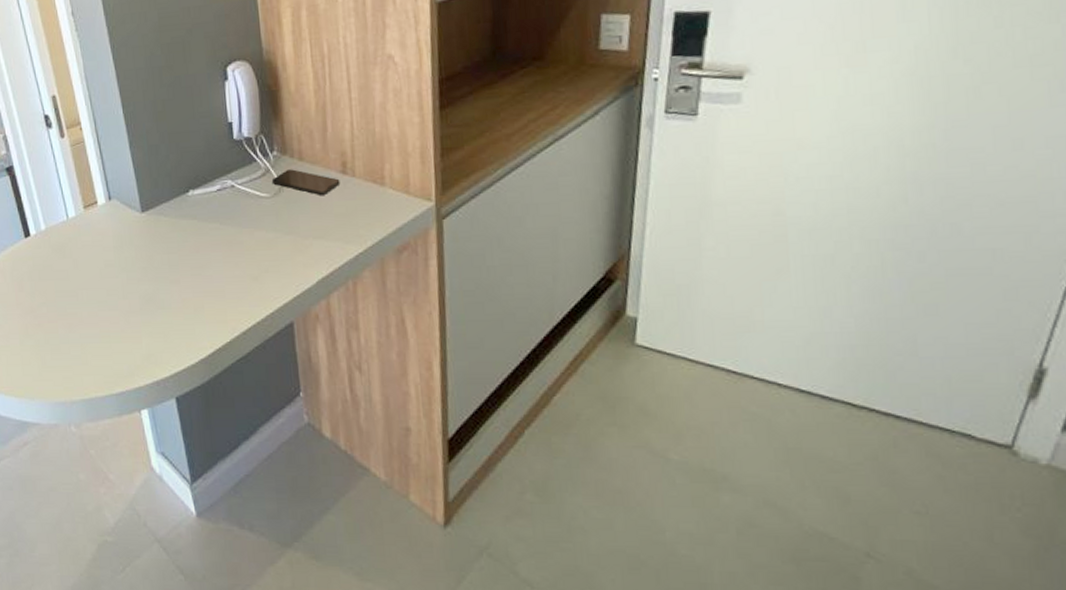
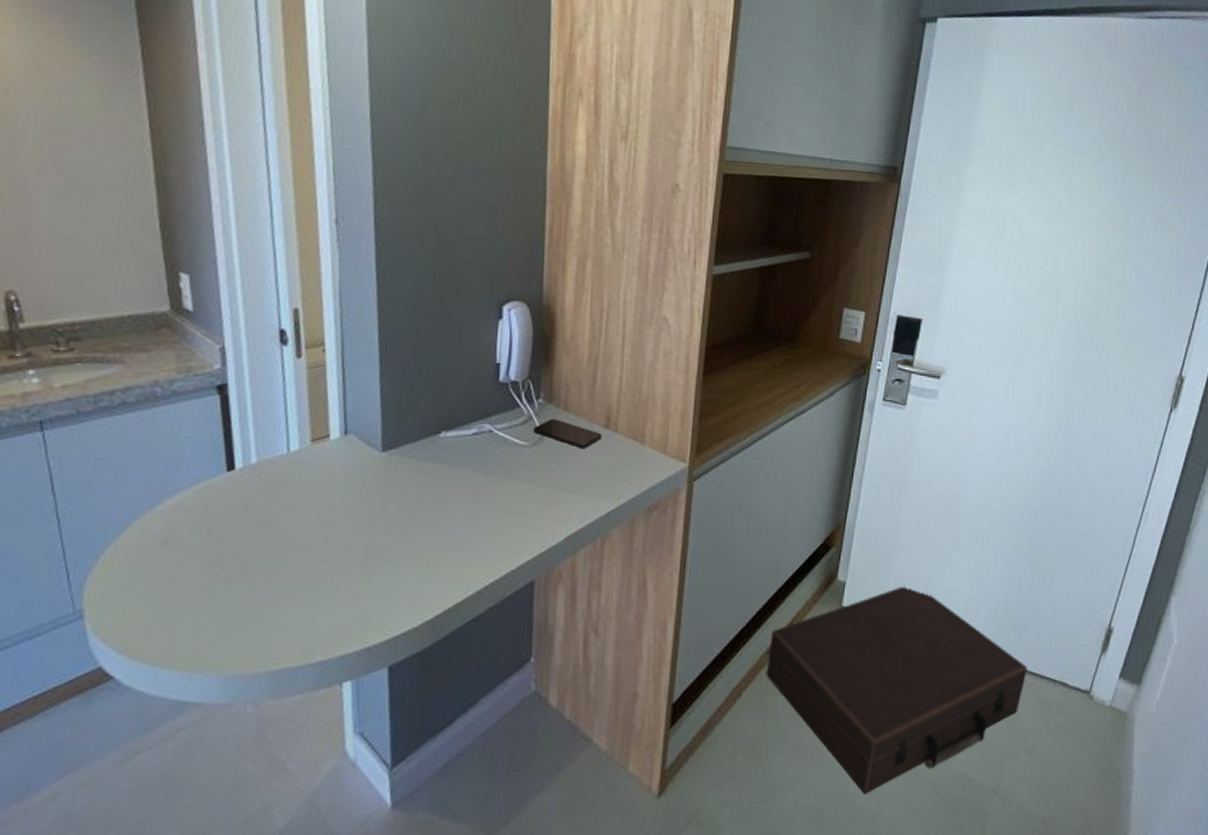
suitcase: none [550,319,907,543] -> present [767,585,1027,794]

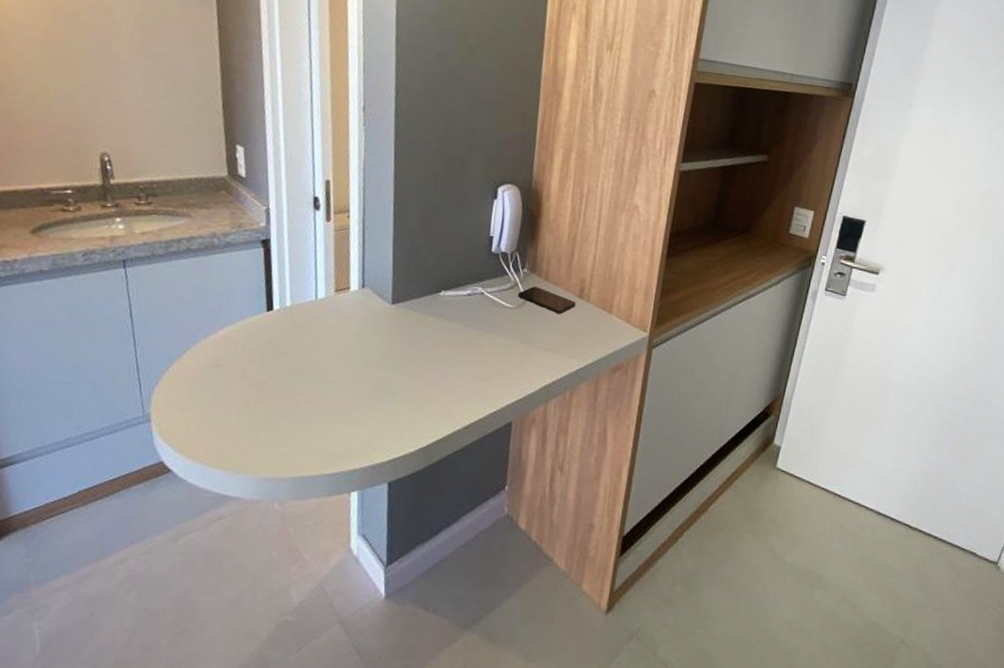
suitcase: present [767,585,1027,794] -> none [706,453,941,631]

